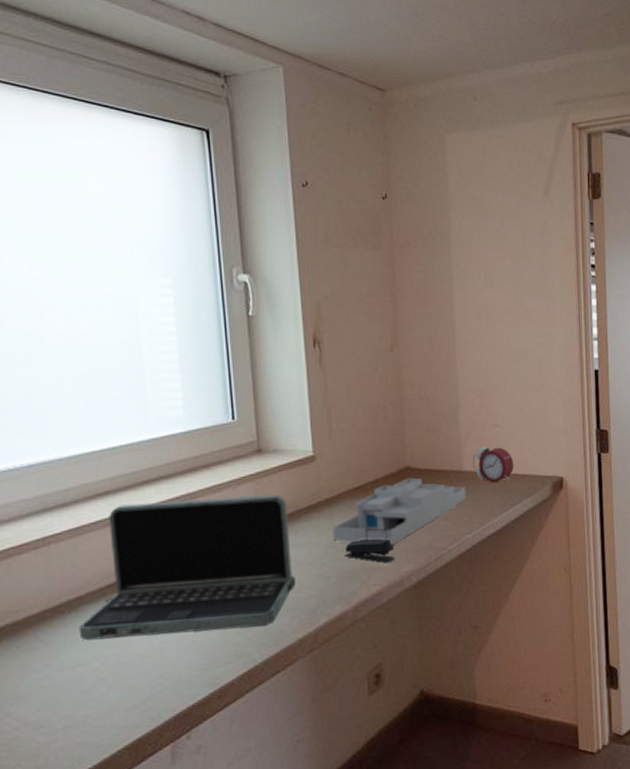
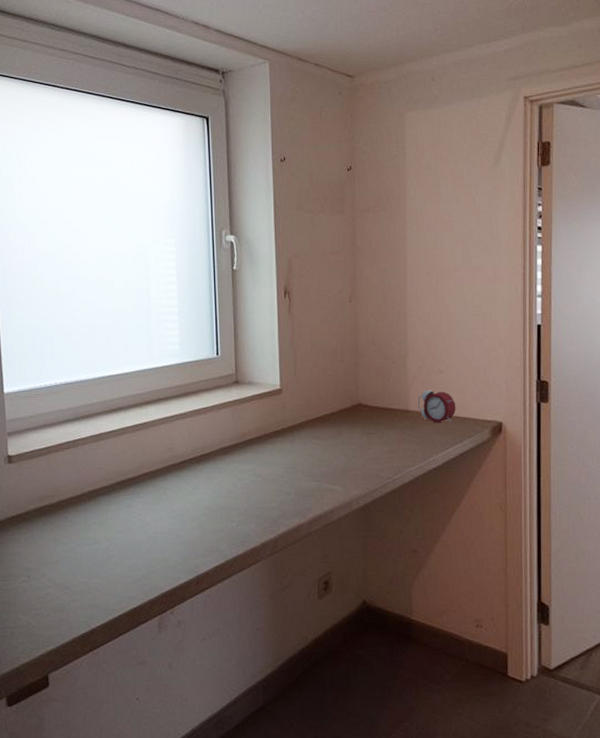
laptop: present [78,494,296,641] -> none [95,419,261,528]
desk organizer: present [332,478,467,544] -> none [293,413,411,470]
stapler: present [345,538,395,563] -> none [303,463,346,486]

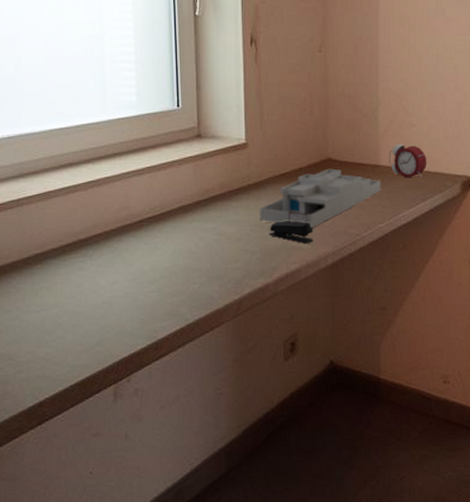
desk organizer: none [293,413,411,470] -> present [259,168,381,227]
stapler: none [303,463,346,486] -> present [269,221,314,244]

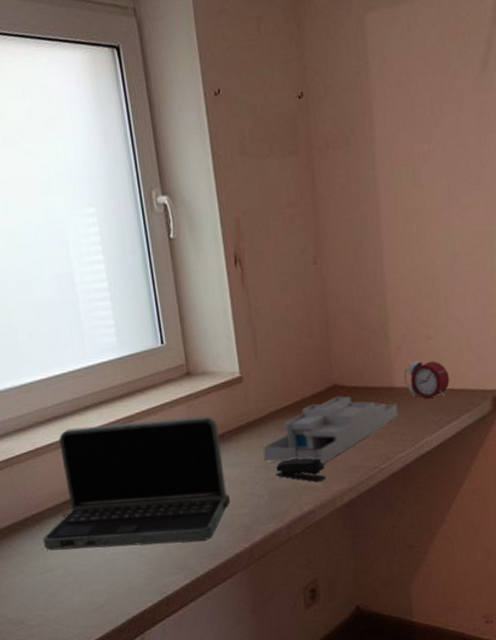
laptop: none [43,175,225,291] -> present [42,416,230,551]

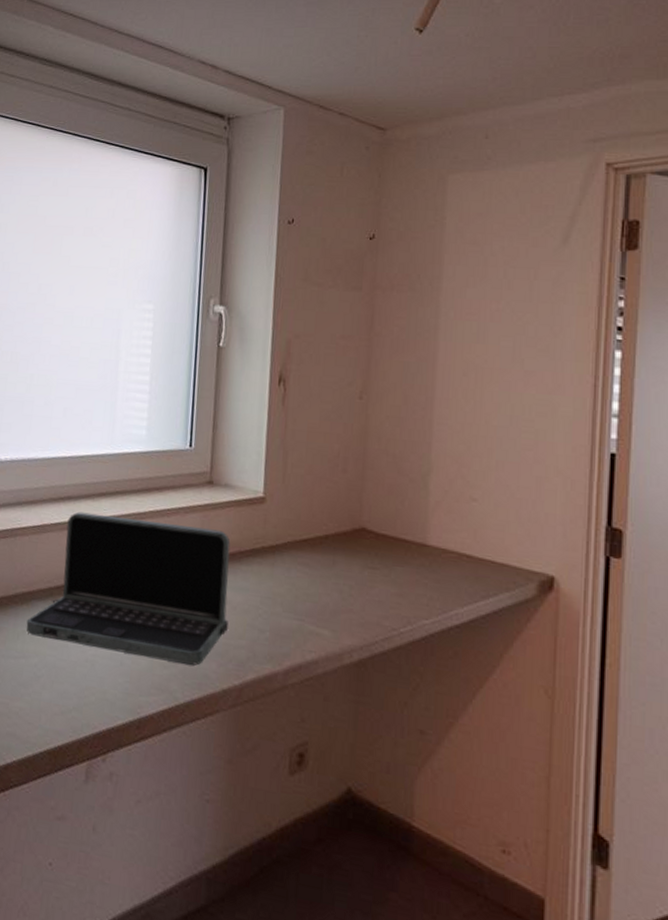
desk organizer: present [262,396,399,464] -> none [272,540,429,611]
stapler: present [276,457,326,482] -> none [282,596,337,631]
alarm clock: present [404,361,450,398] -> none [439,521,492,567]

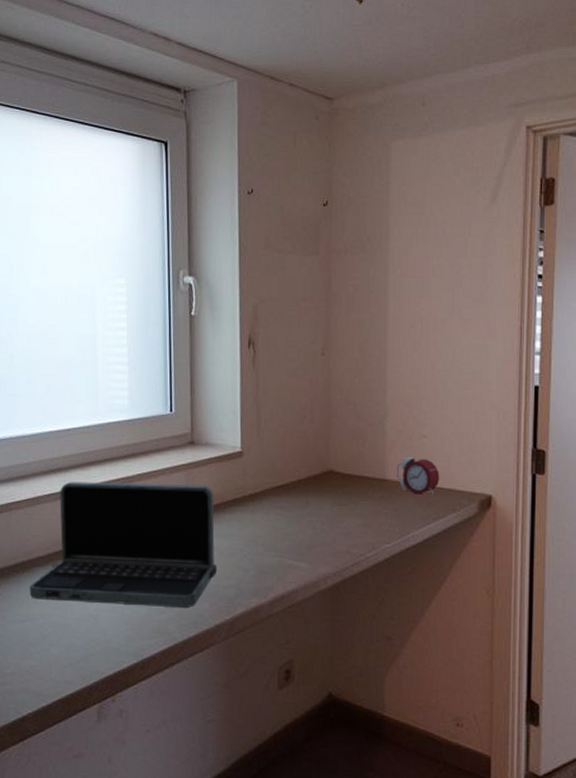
alarm clock: none [439,521,492,567] -> present [396,457,440,494]

